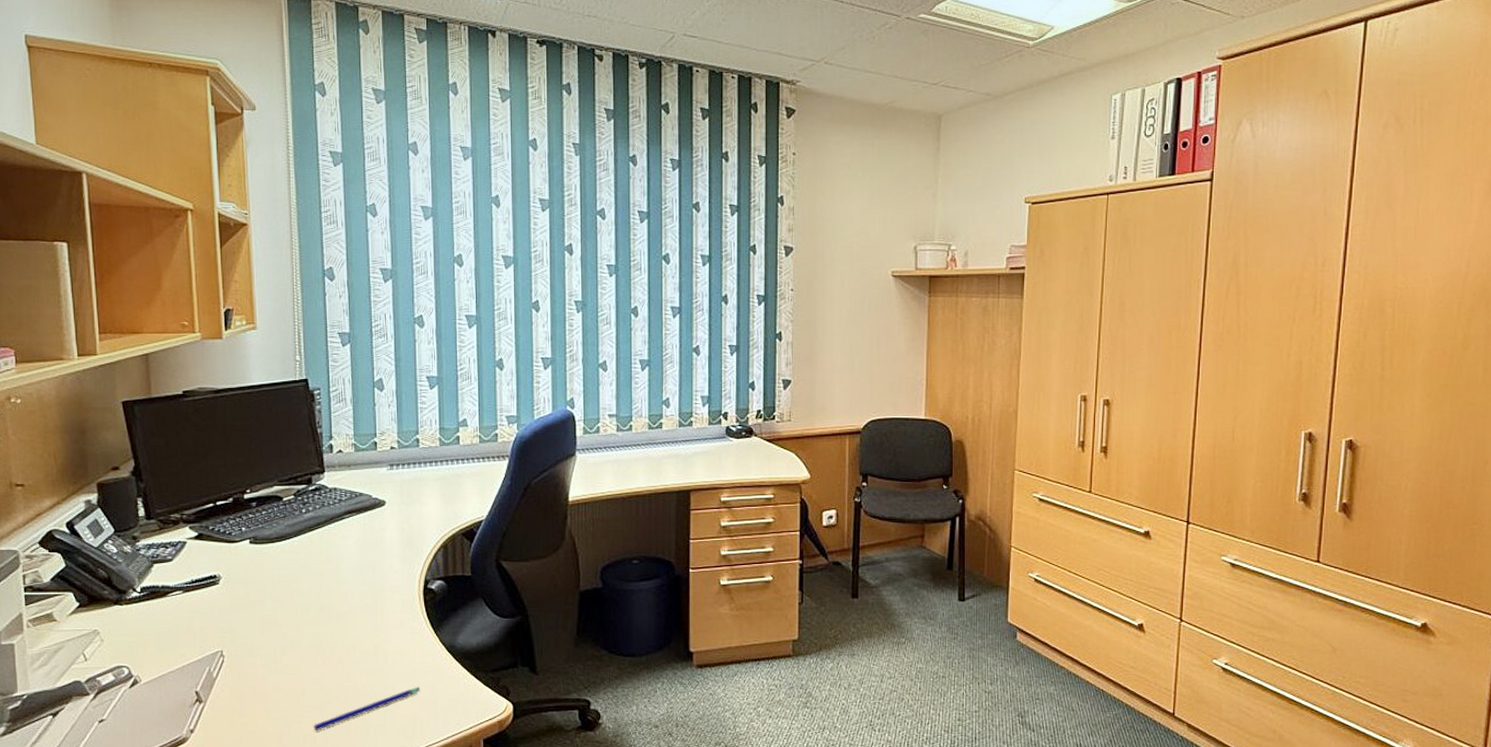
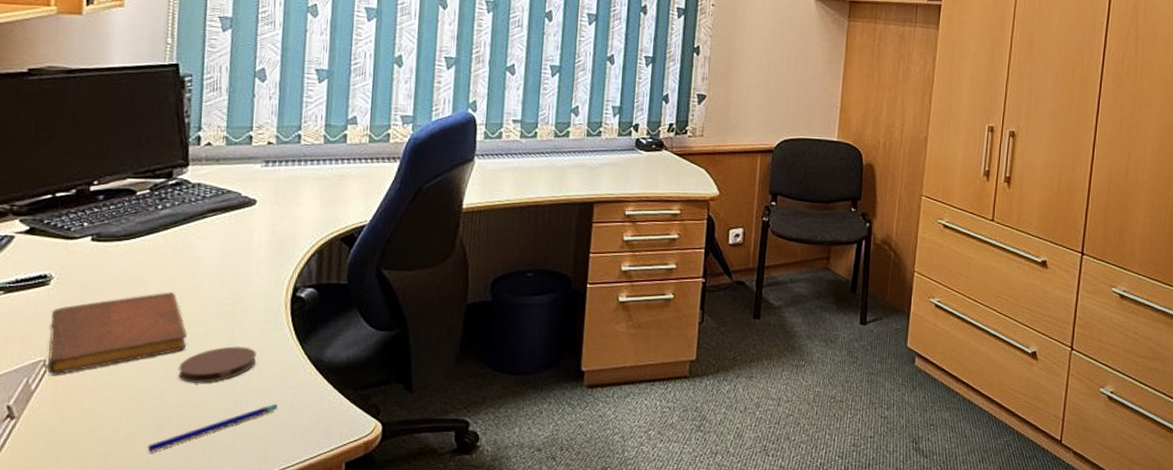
notebook: none [223,587,338,664] -> present [47,292,188,375]
coaster: none [333,635,398,669] -> present [178,346,256,383]

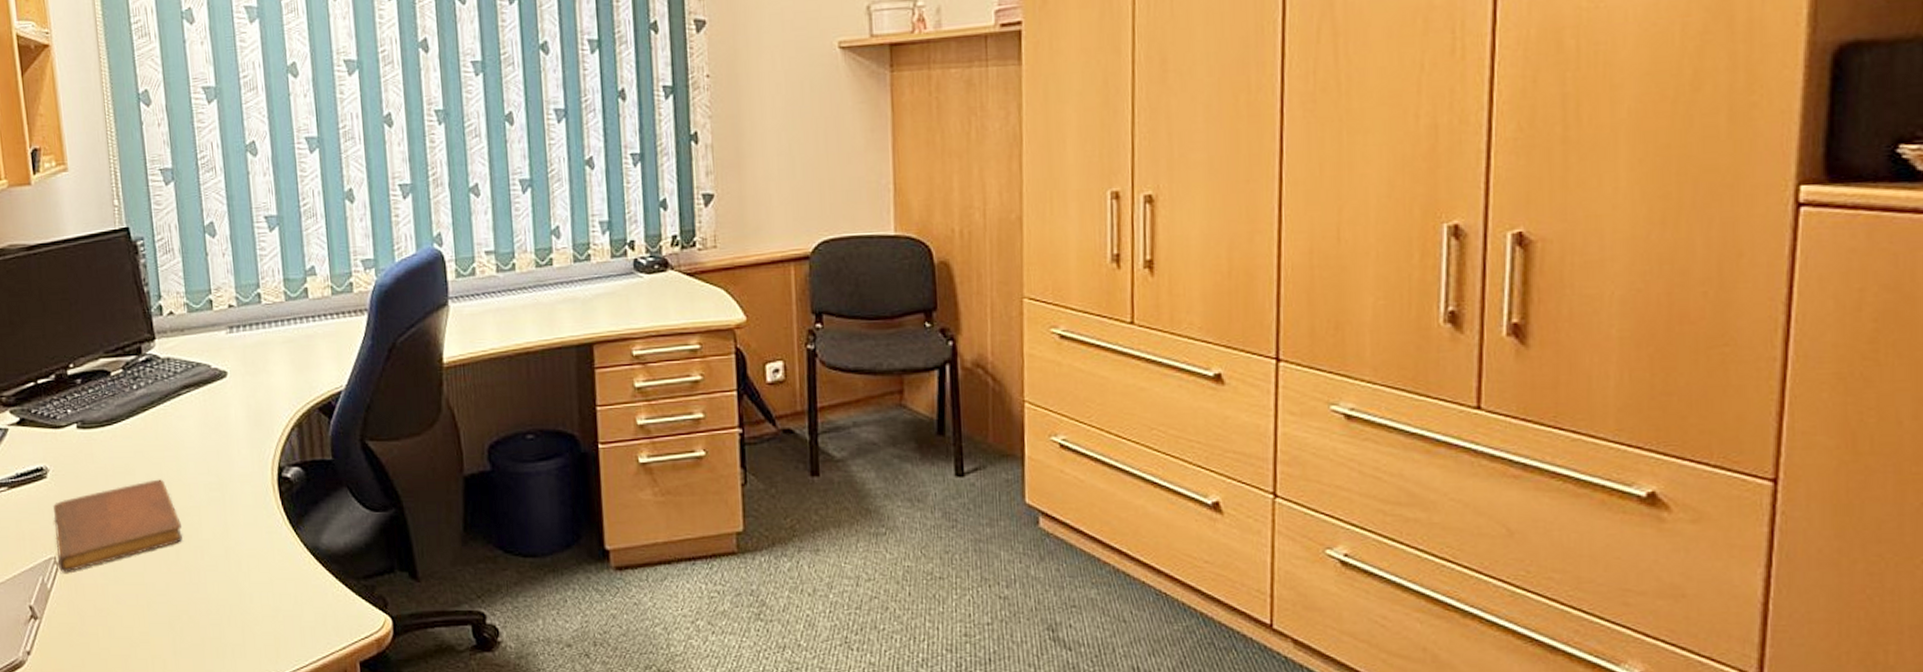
pen: present [148,403,277,453] -> none [163,597,282,653]
coaster: present [178,346,256,383] -> none [179,535,253,577]

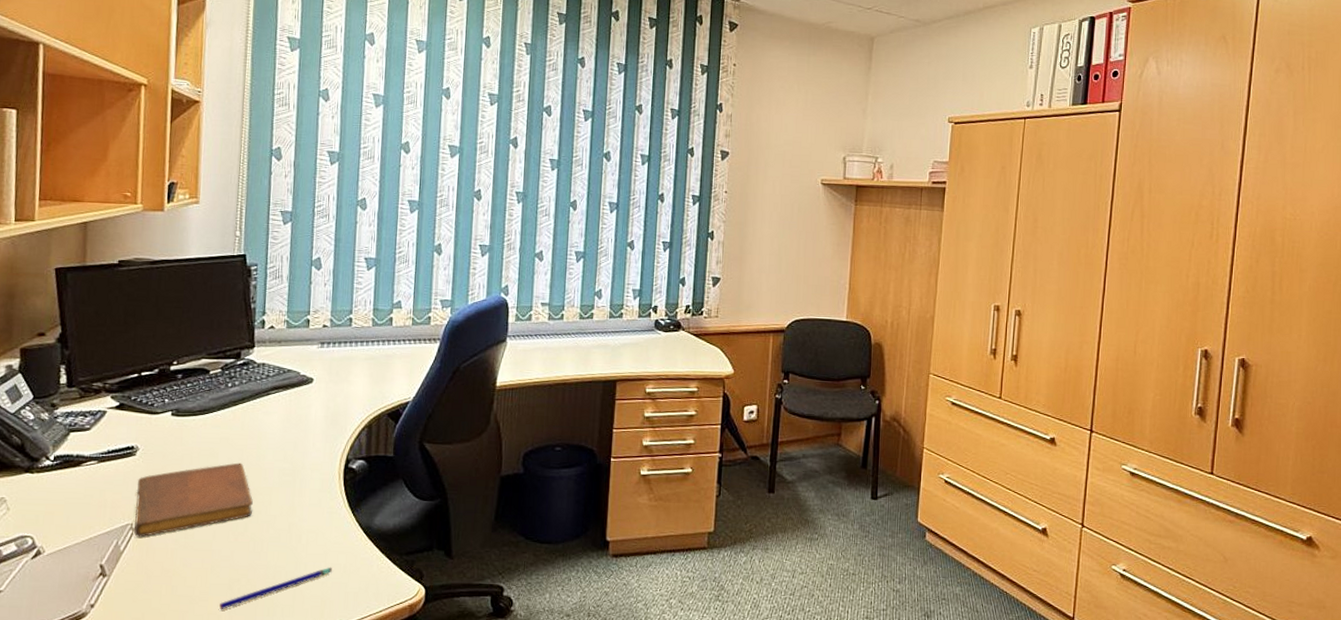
pen: none [163,597,282,653] -> present [219,566,332,610]

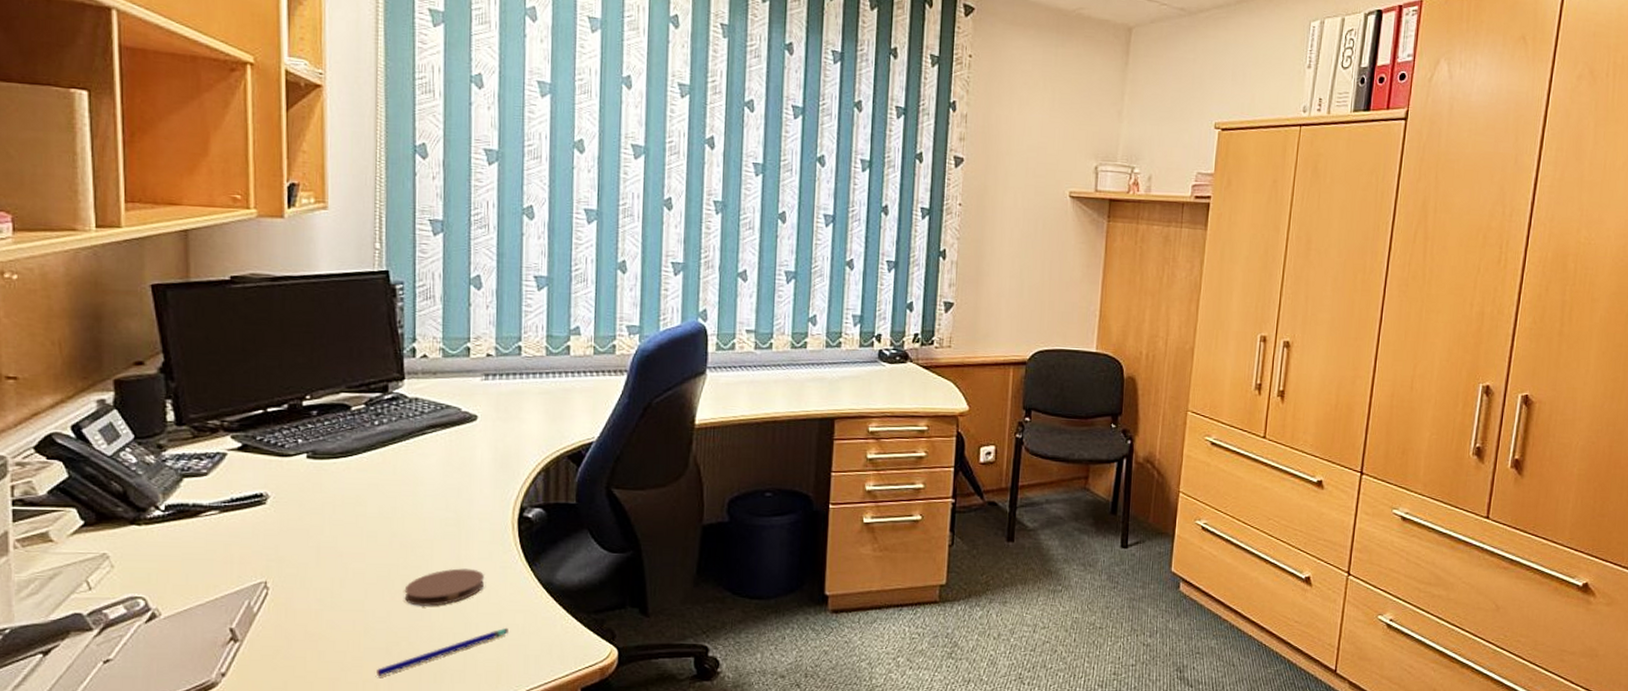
notebook: present [133,462,254,537] -> none [268,512,412,597]
coaster: none [245,513,313,547] -> present [404,568,484,606]

